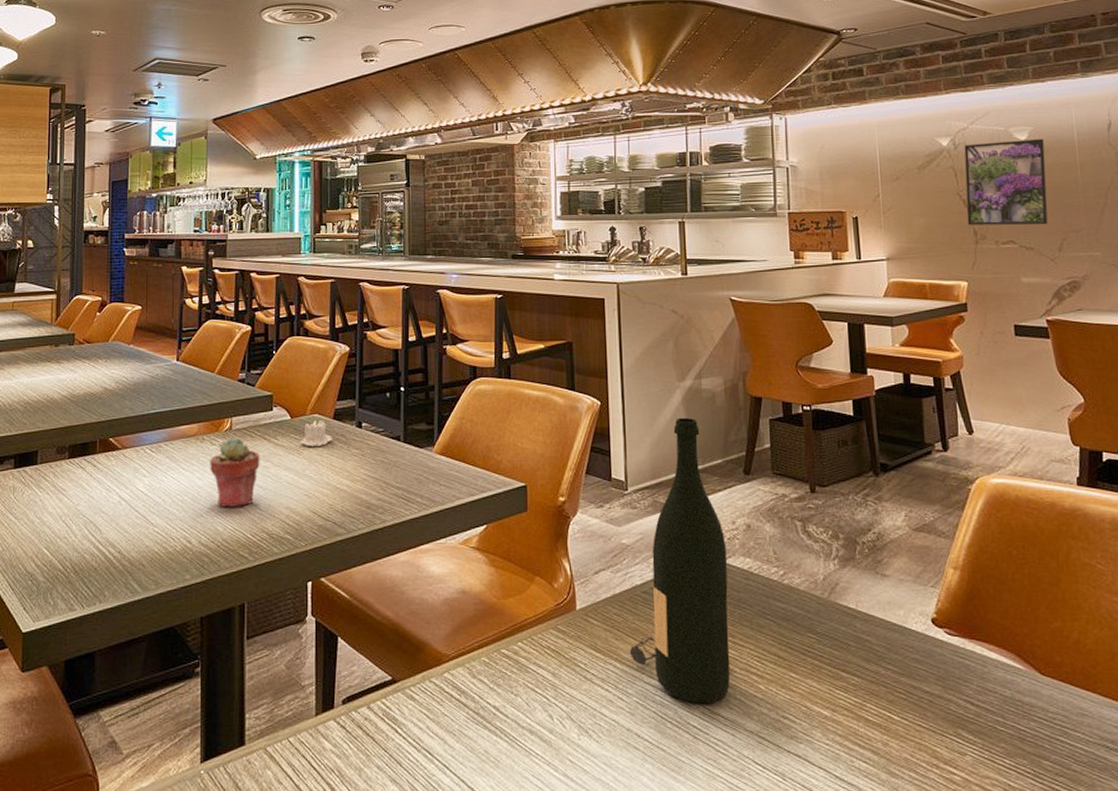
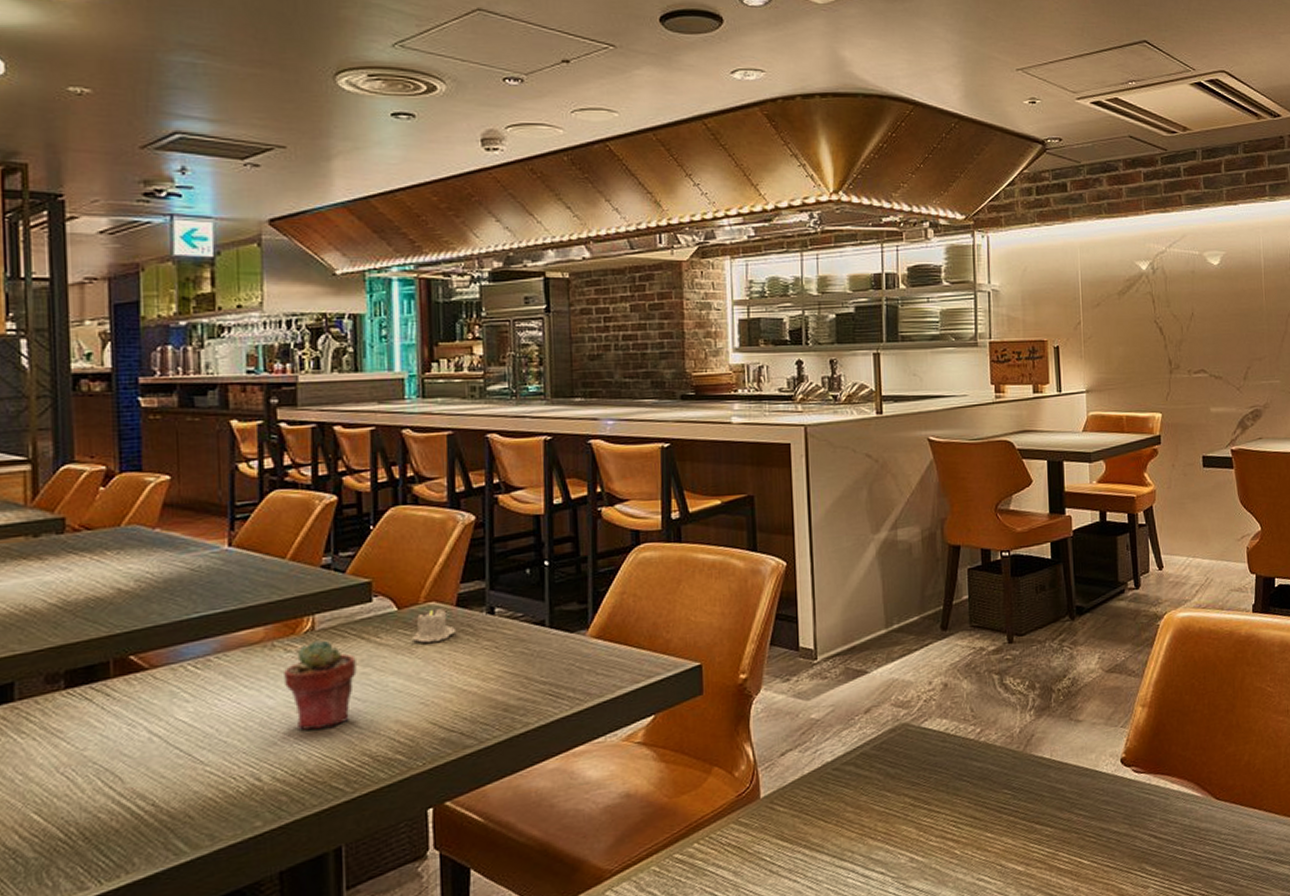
wine bottle: present [629,417,731,704] -> none [819,573,926,880]
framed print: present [964,138,1048,225] -> none [1162,263,1236,354]

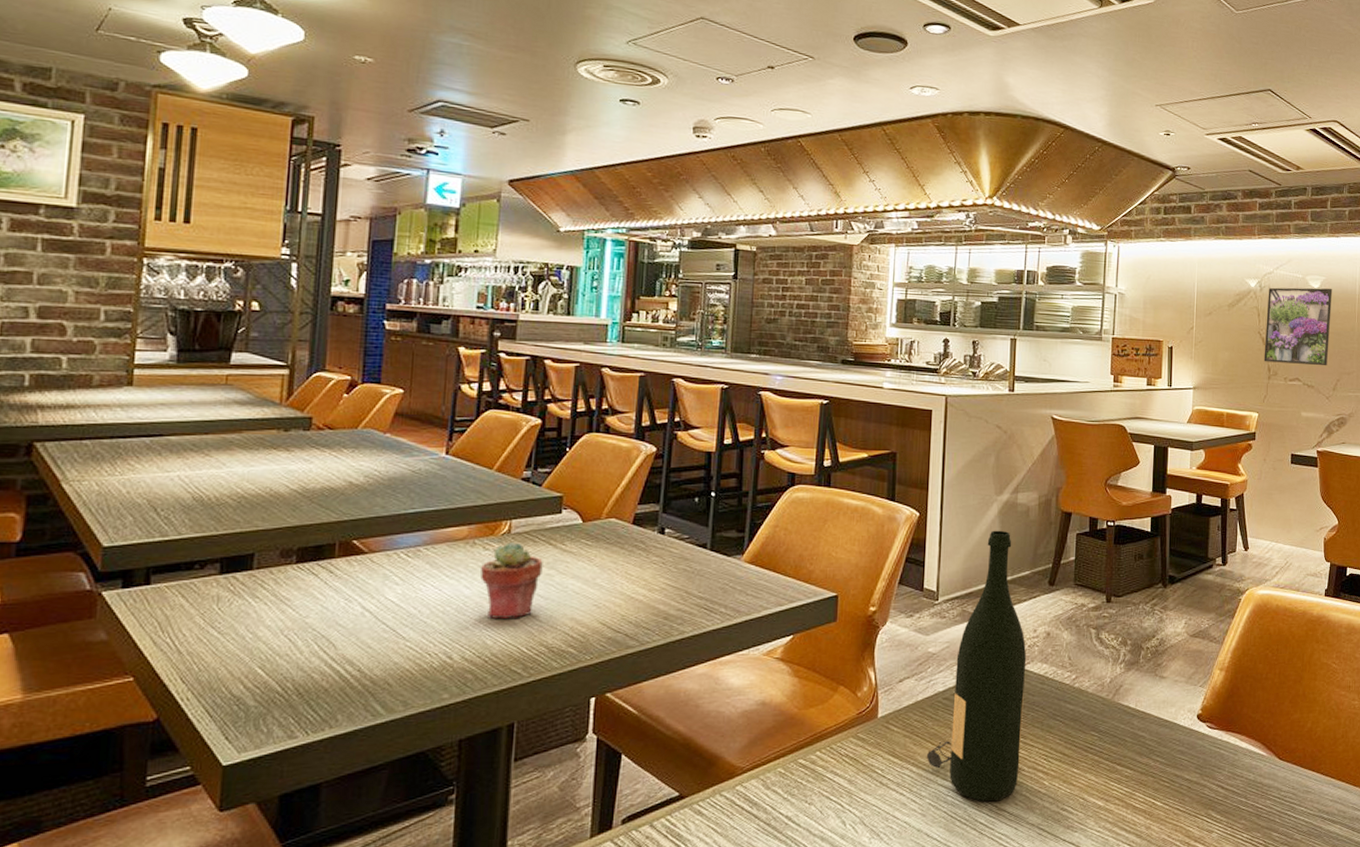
candle: present [411,608,457,643] -> none [591,524,631,553]
wine bottle: none [819,573,926,880] -> present [926,530,1027,802]
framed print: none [1162,263,1236,354] -> present [1263,287,1332,366]

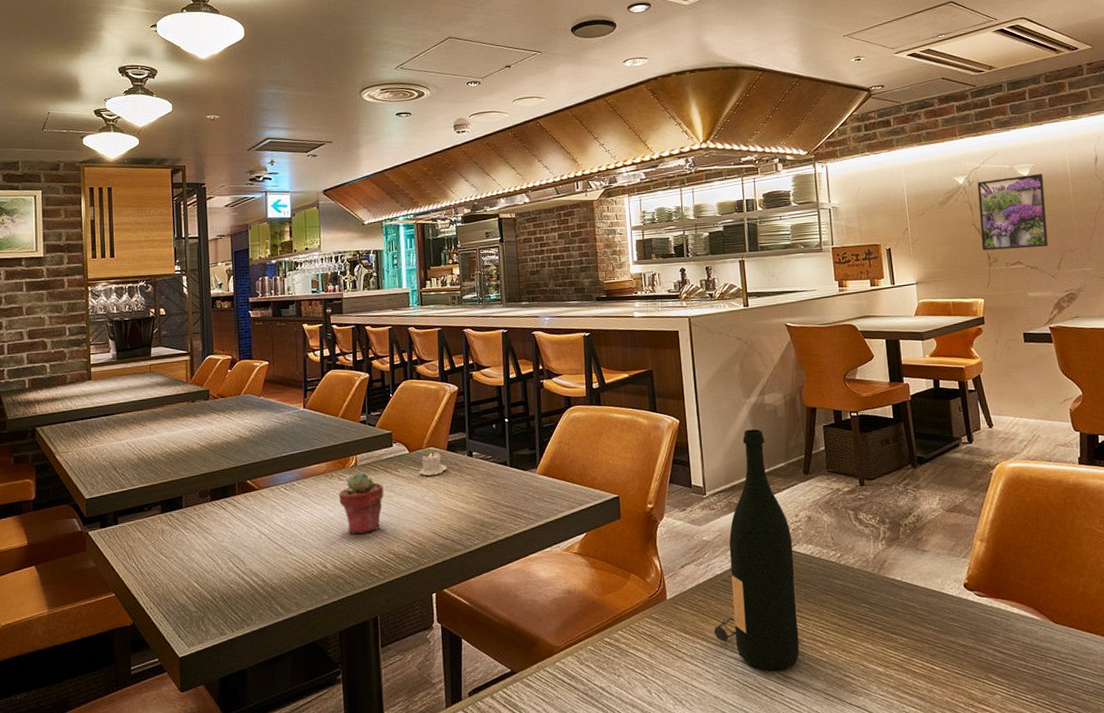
candle: none [591,524,631,553] -> present [418,452,448,476]

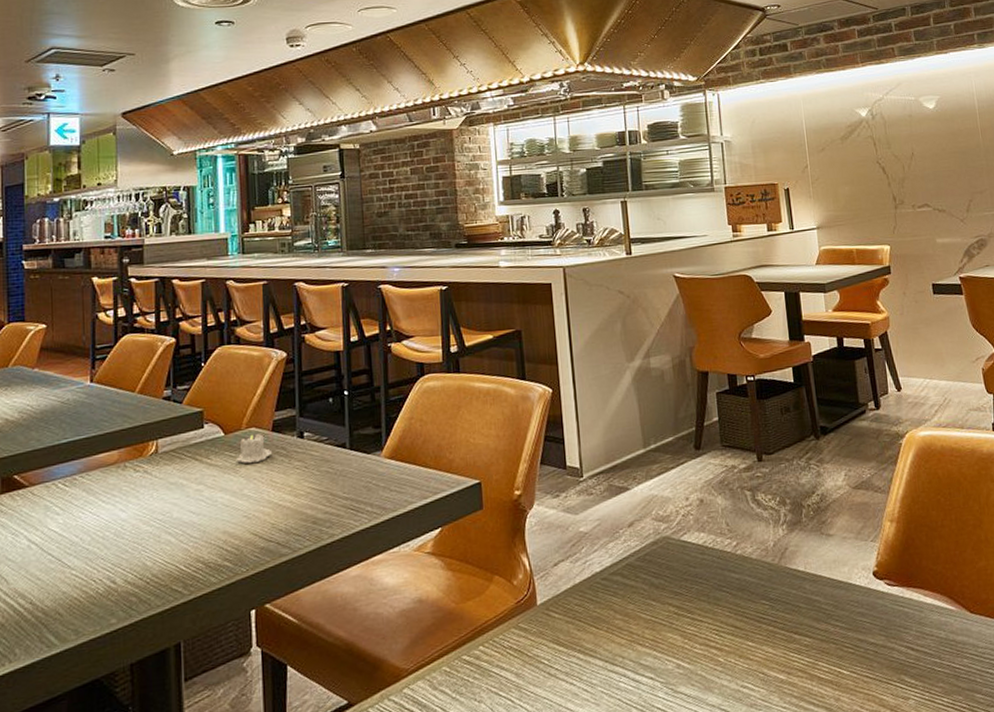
potted succulent: present [339,472,384,534] -> none [134,461,192,540]
wine bottle: present [713,429,800,670] -> none [592,397,691,685]
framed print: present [977,173,1048,251] -> none [881,106,957,192]

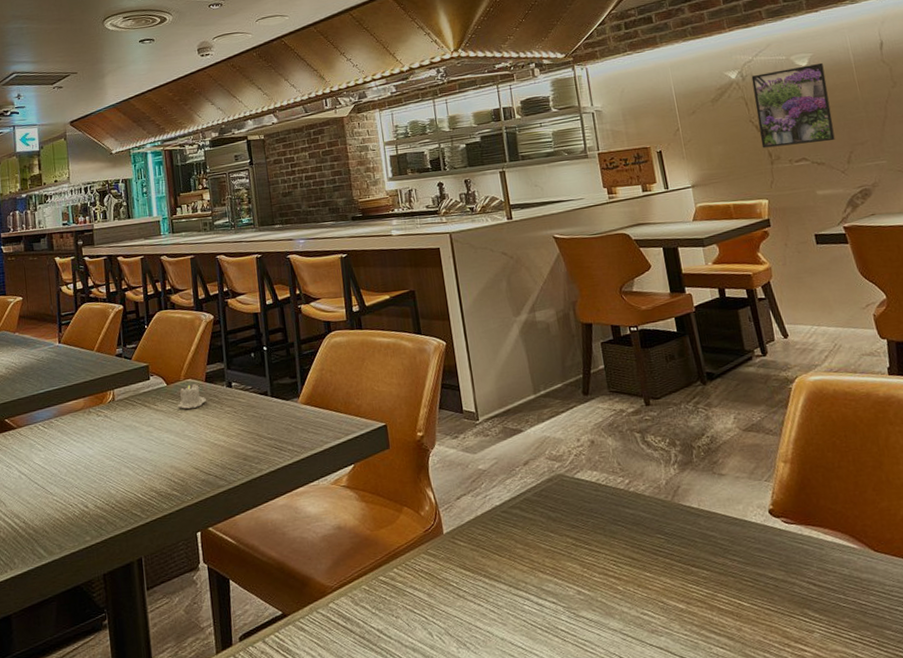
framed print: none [881,106,957,192] -> present [751,62,835,148]

